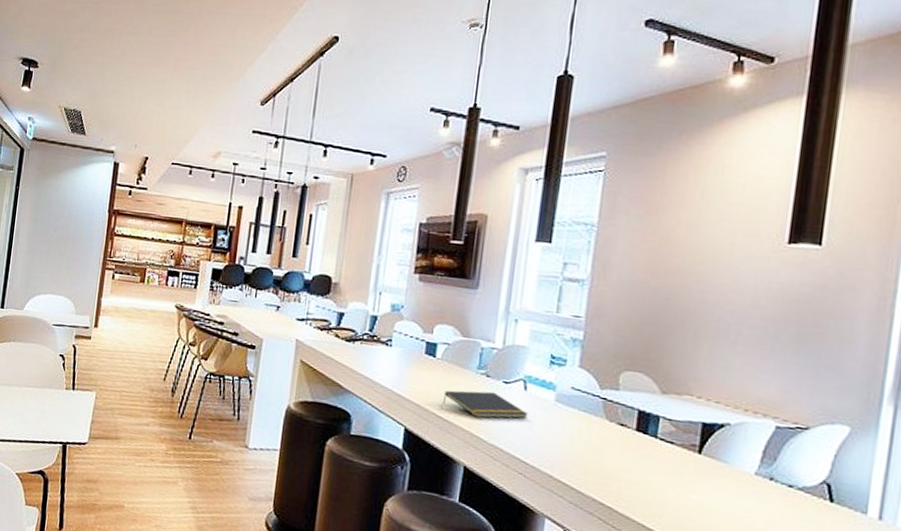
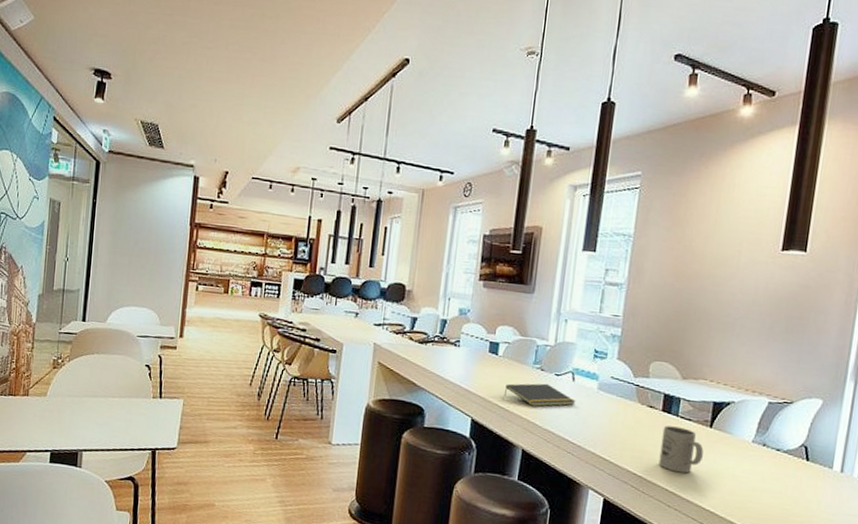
mug: none [632,448,691,508] -> present [658,425,704,474]

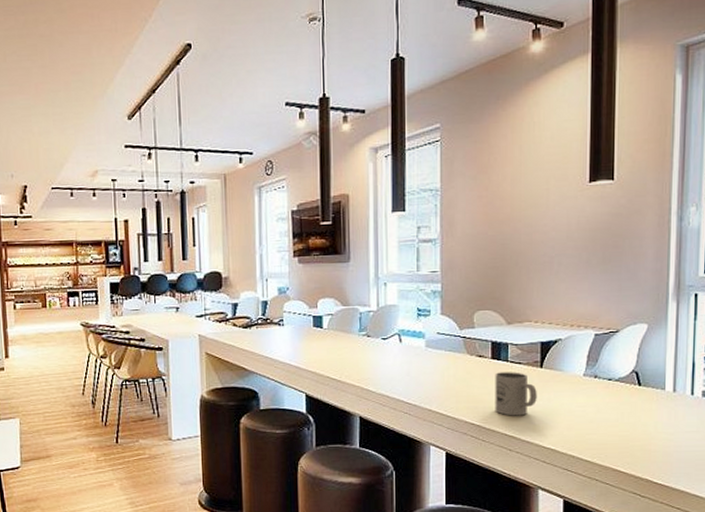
notepad: present [503,383,576,407] -> none [334,349,406,374]

